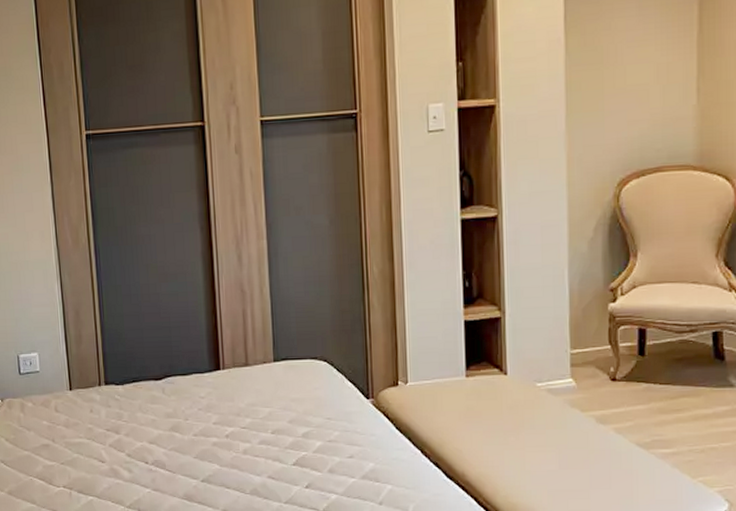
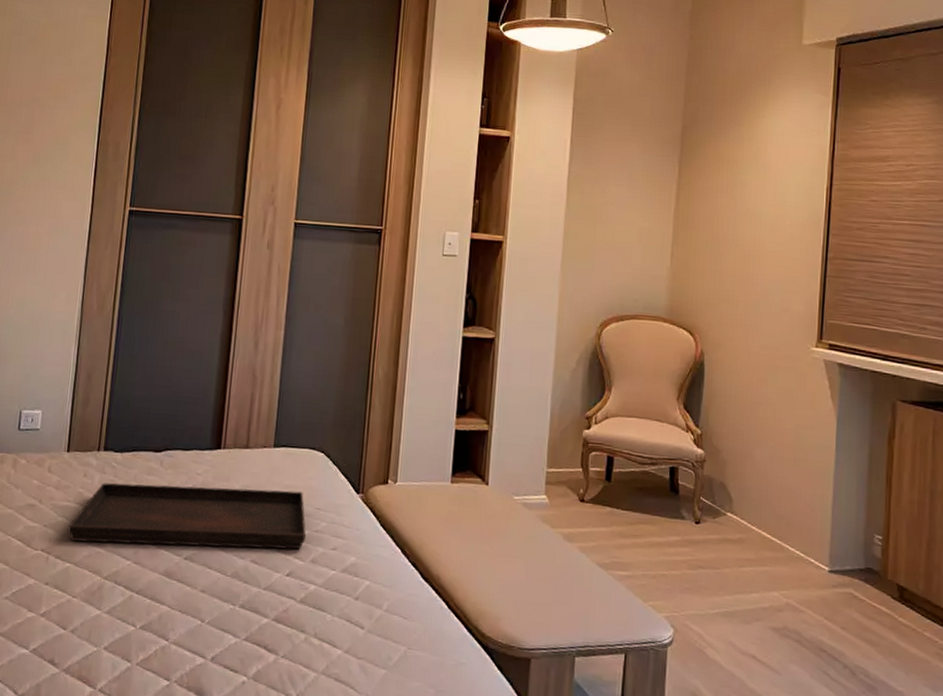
serving tray: none [84,403,321,475] -> present [67,483,307,550]

